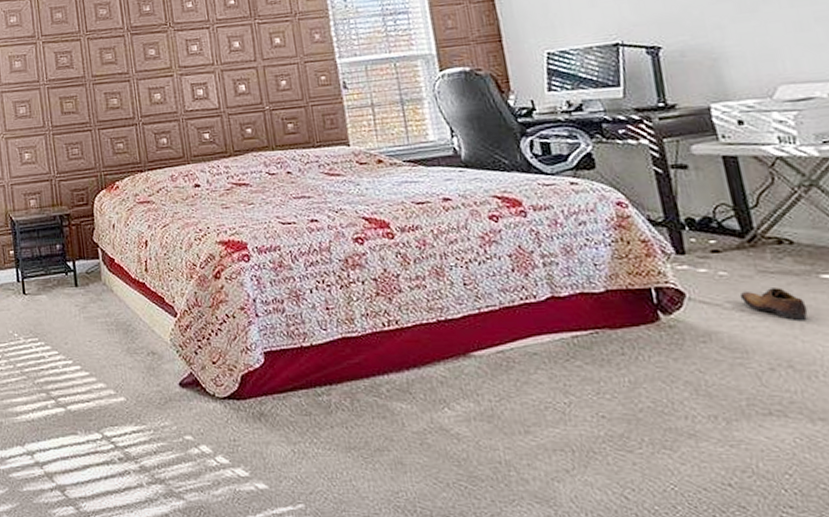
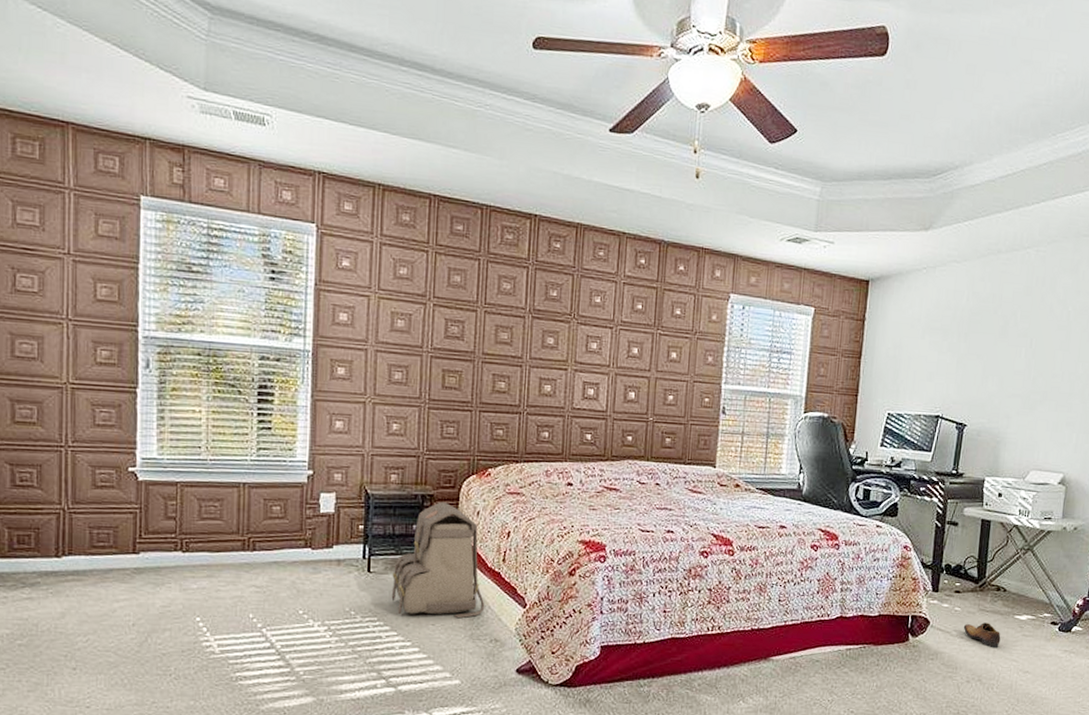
backpack: none [45,219,137,334] -> present [391,501,485,619]

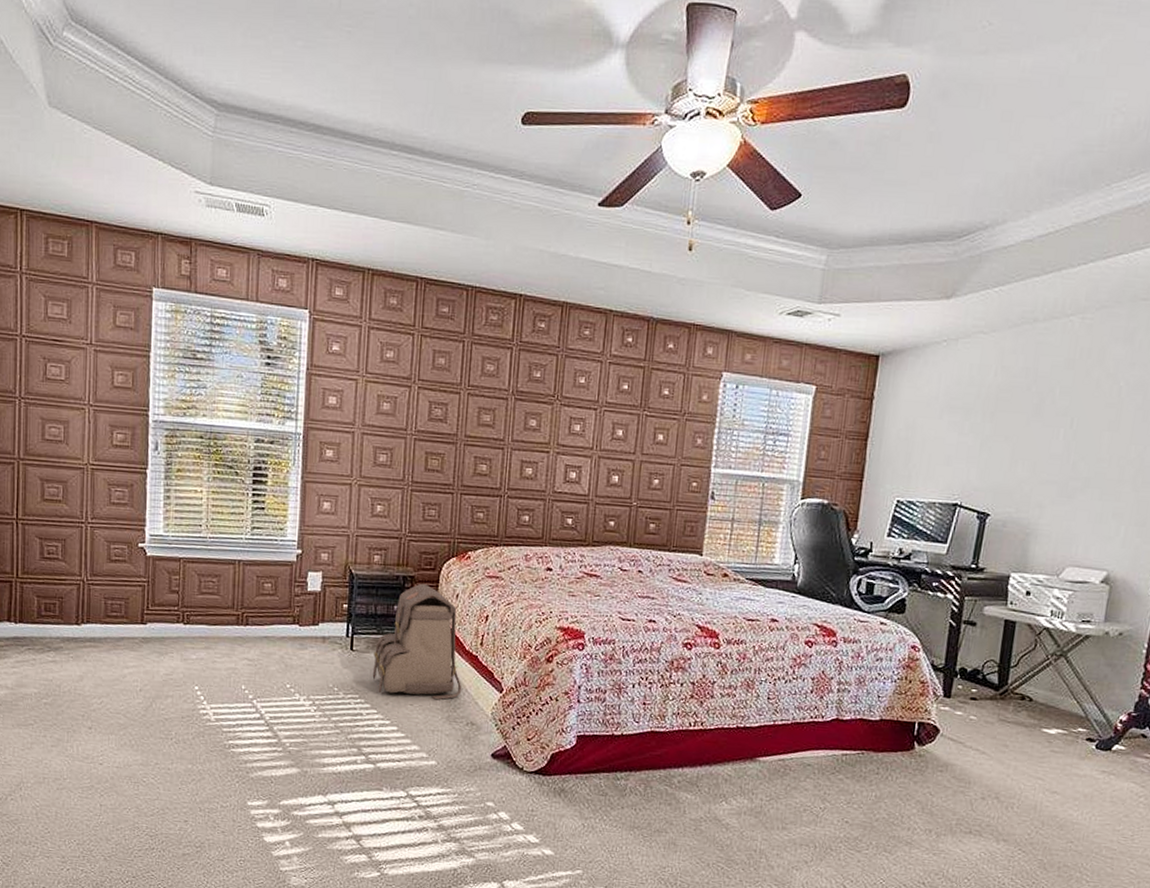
shoe: present [963,622,1001,649] -> none [979,734,1024,764]

